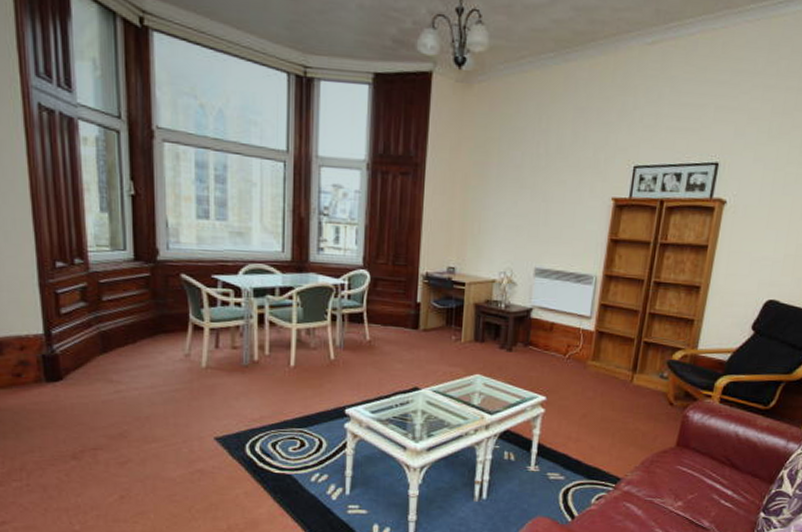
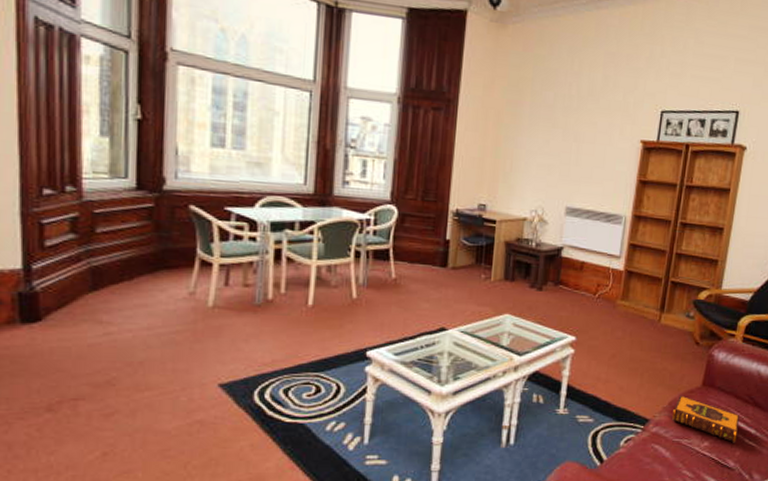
hardback book: none [644,455,715,504] -> present [672,395,739,443]

